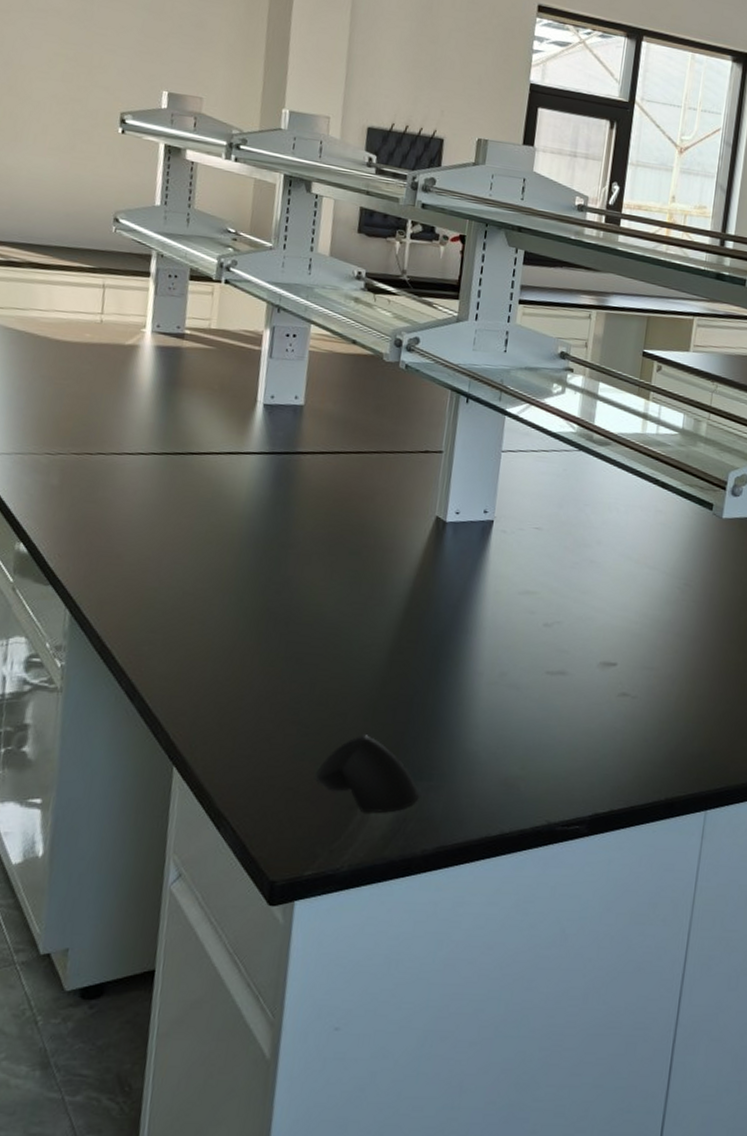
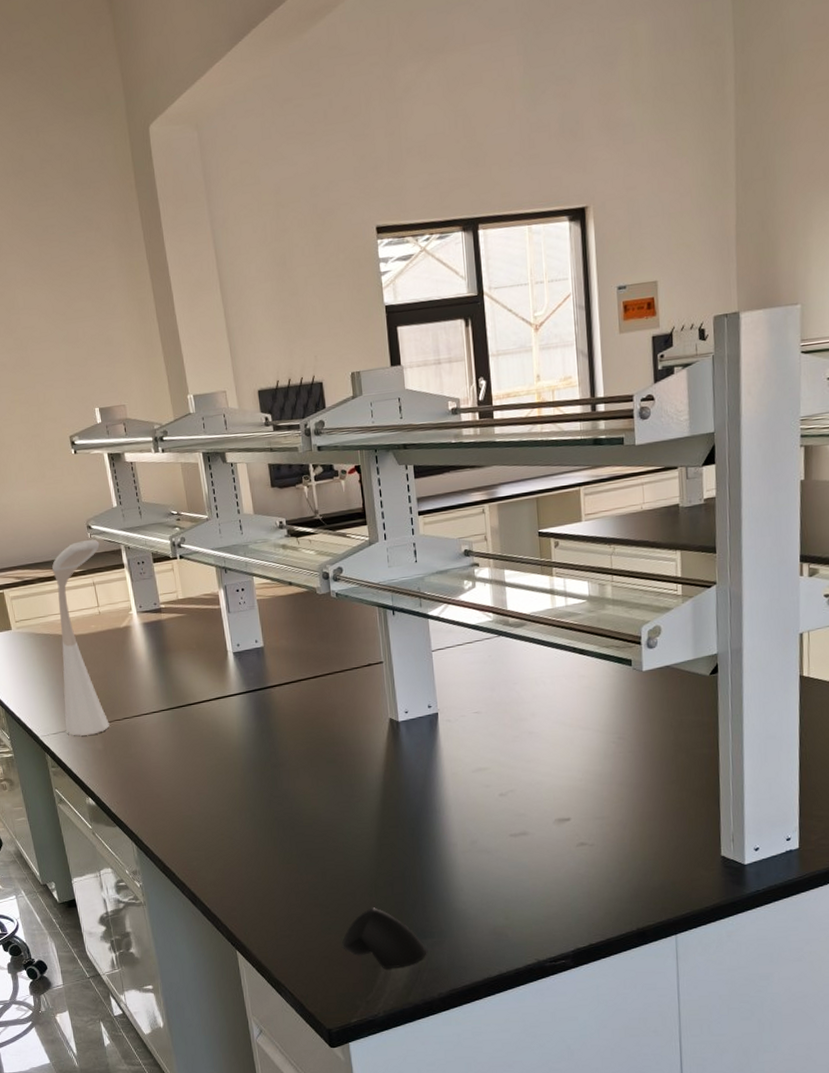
desk lamp: none [12,233,125,465] -> present [52,540,110,736]

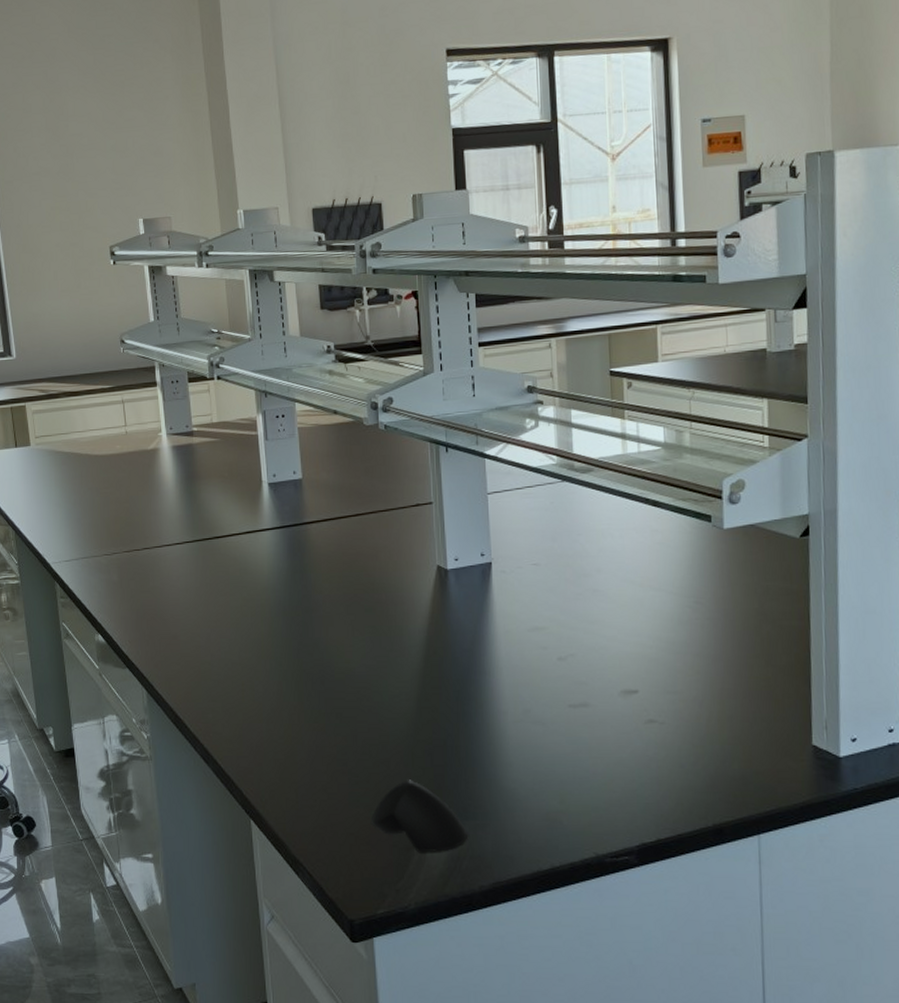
desk lamp: present [52,540,110,736] -> none [79,355,132,565]

